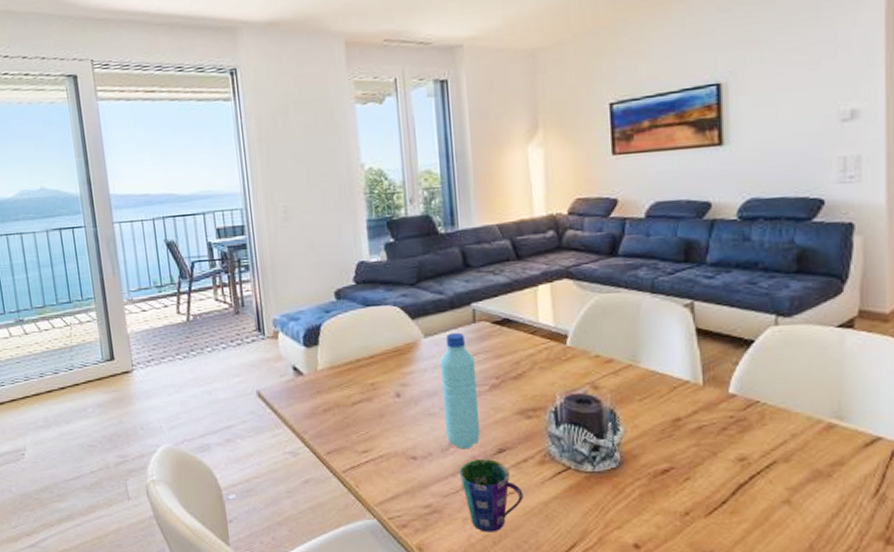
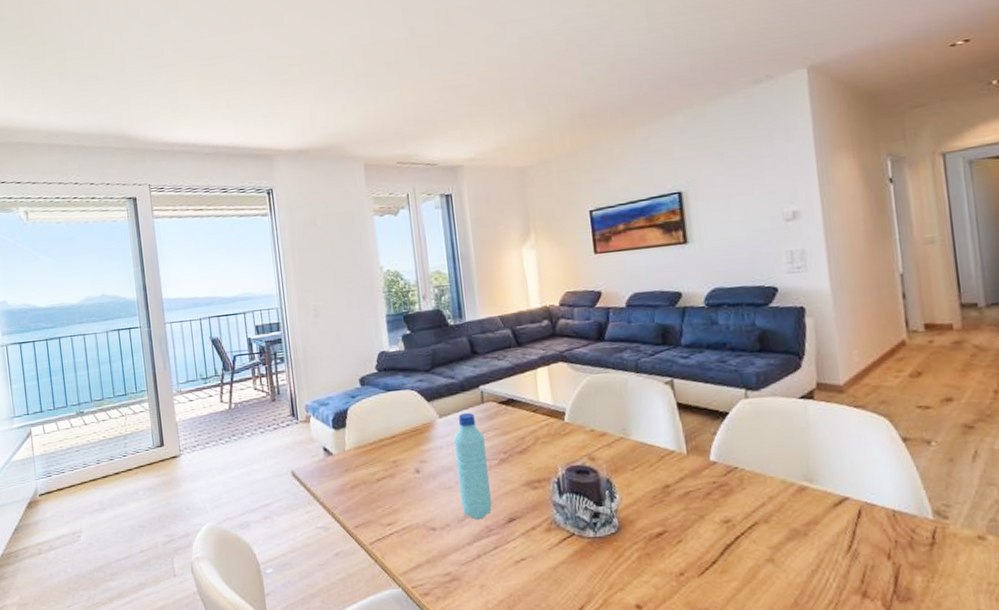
cup: present [459,459,524,532] -> none [474,528,534,598]

